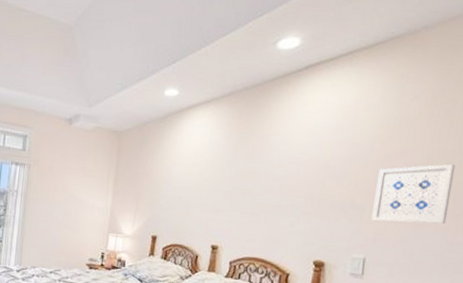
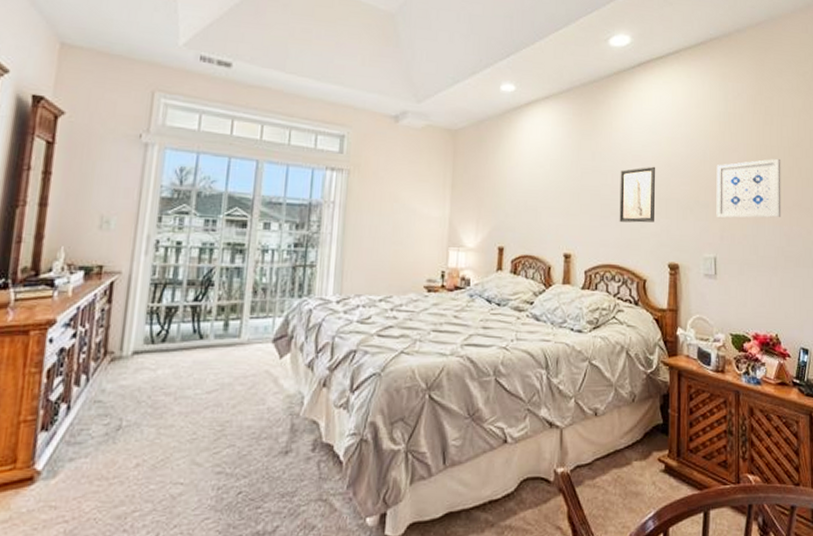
wall art: none [268,168,312,222] -> present [619,166,655,223]

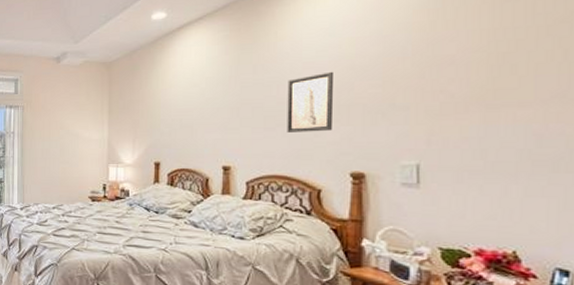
wall art: present [716,158,781,218] -> none [420,41,531,121]

